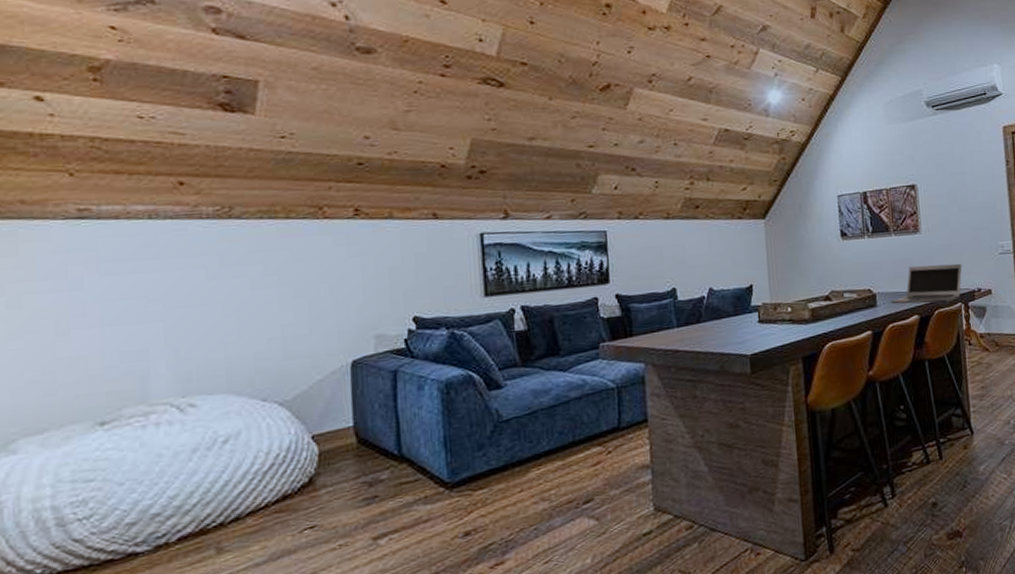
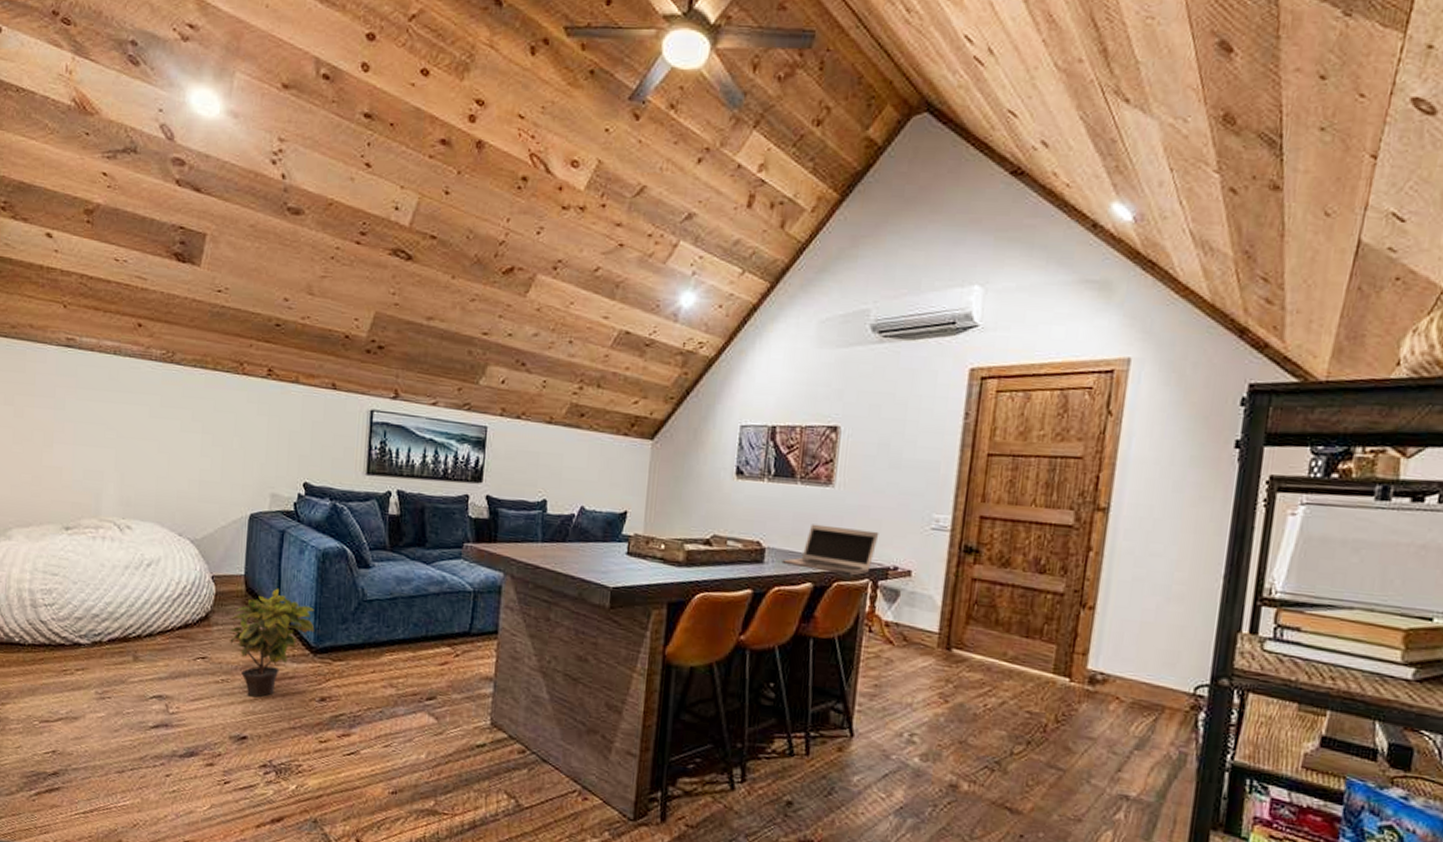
potted plant: none [341,431,448,555] -> present [230,588,315,698]

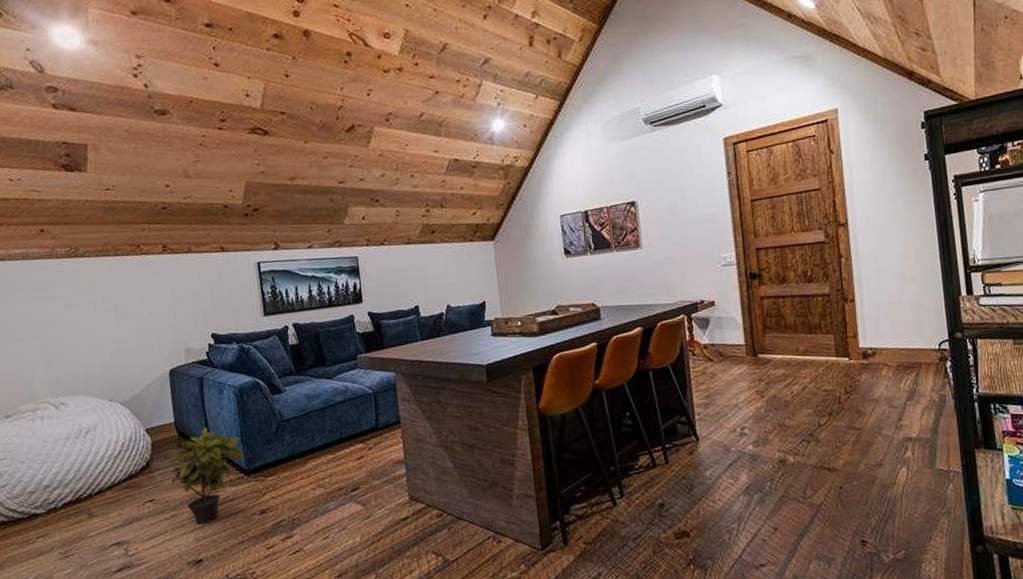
laptop: present [781,524,879,576] -> none [614,276,684,317]

